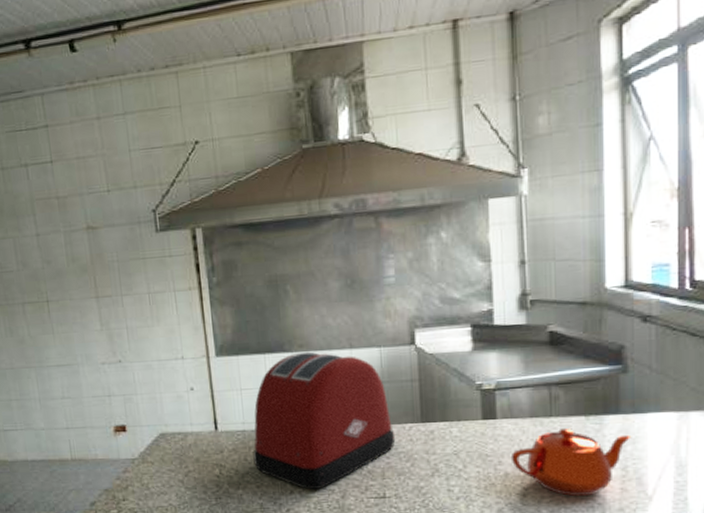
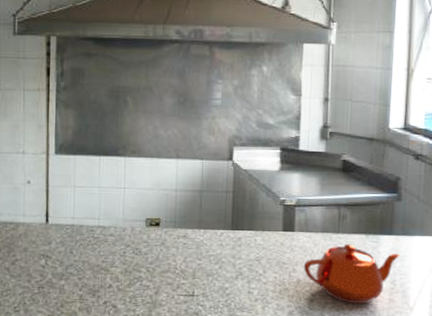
toaster: present [253,351,396,490] -> none [78,157,208,285]

